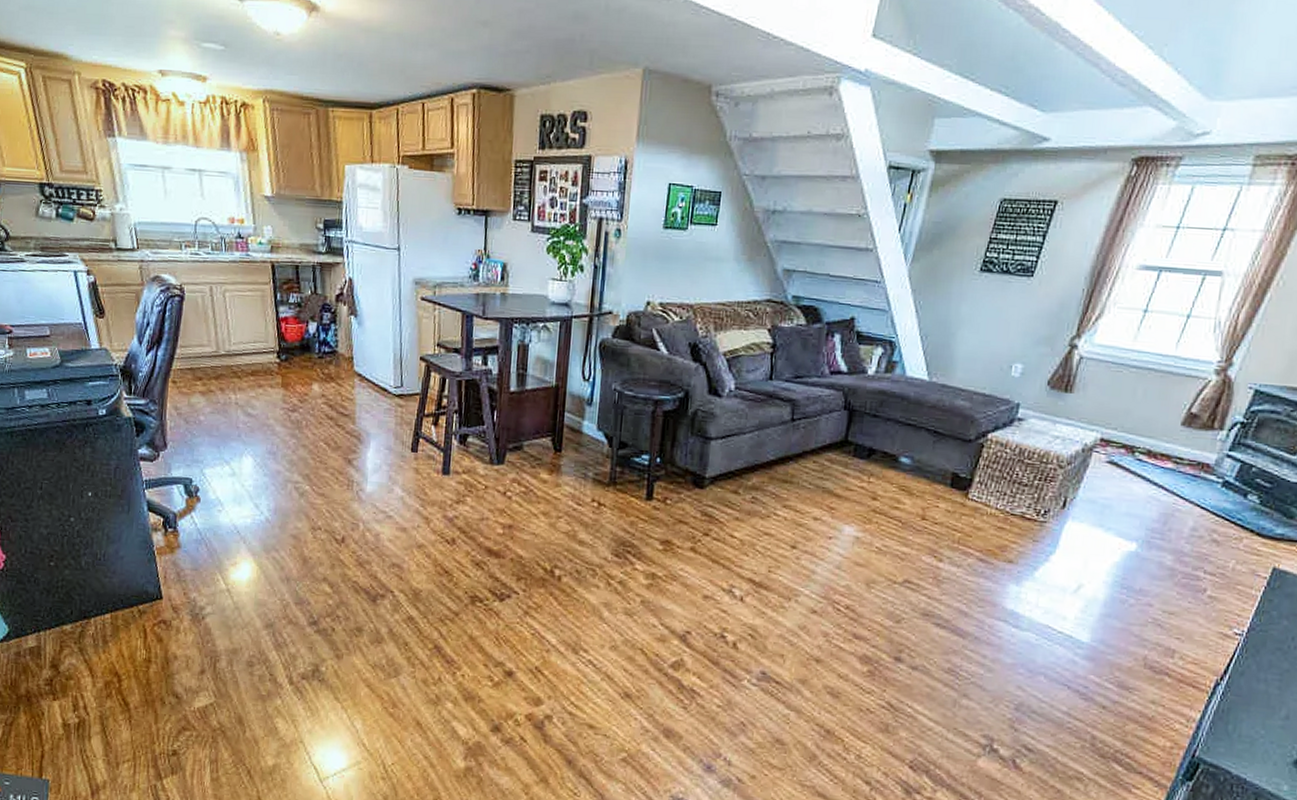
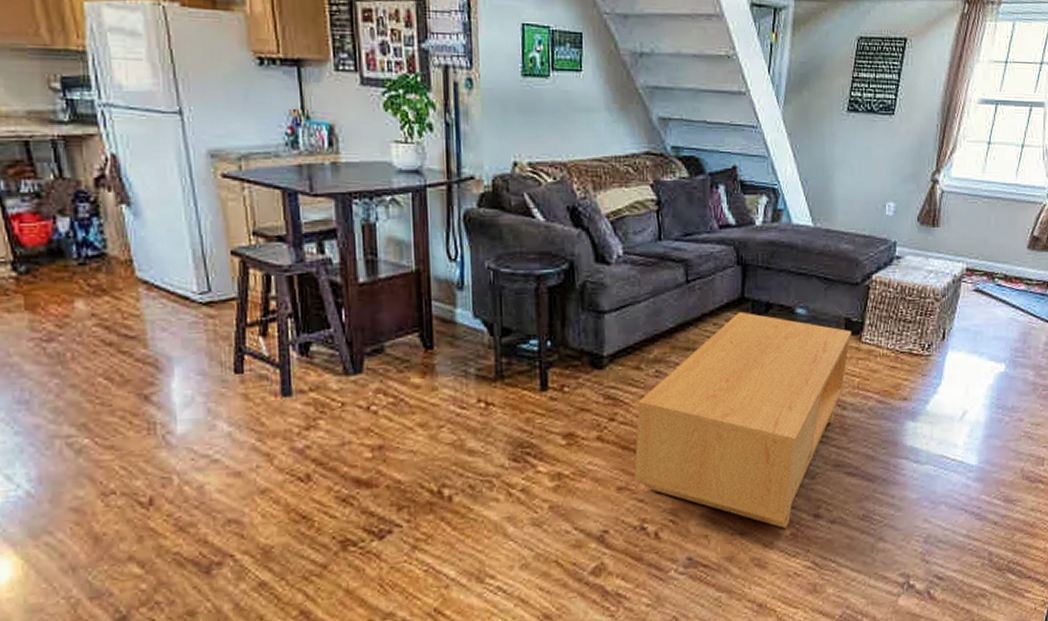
coffee table: none [720,453,957,664] -> present [634,311,851,528]

